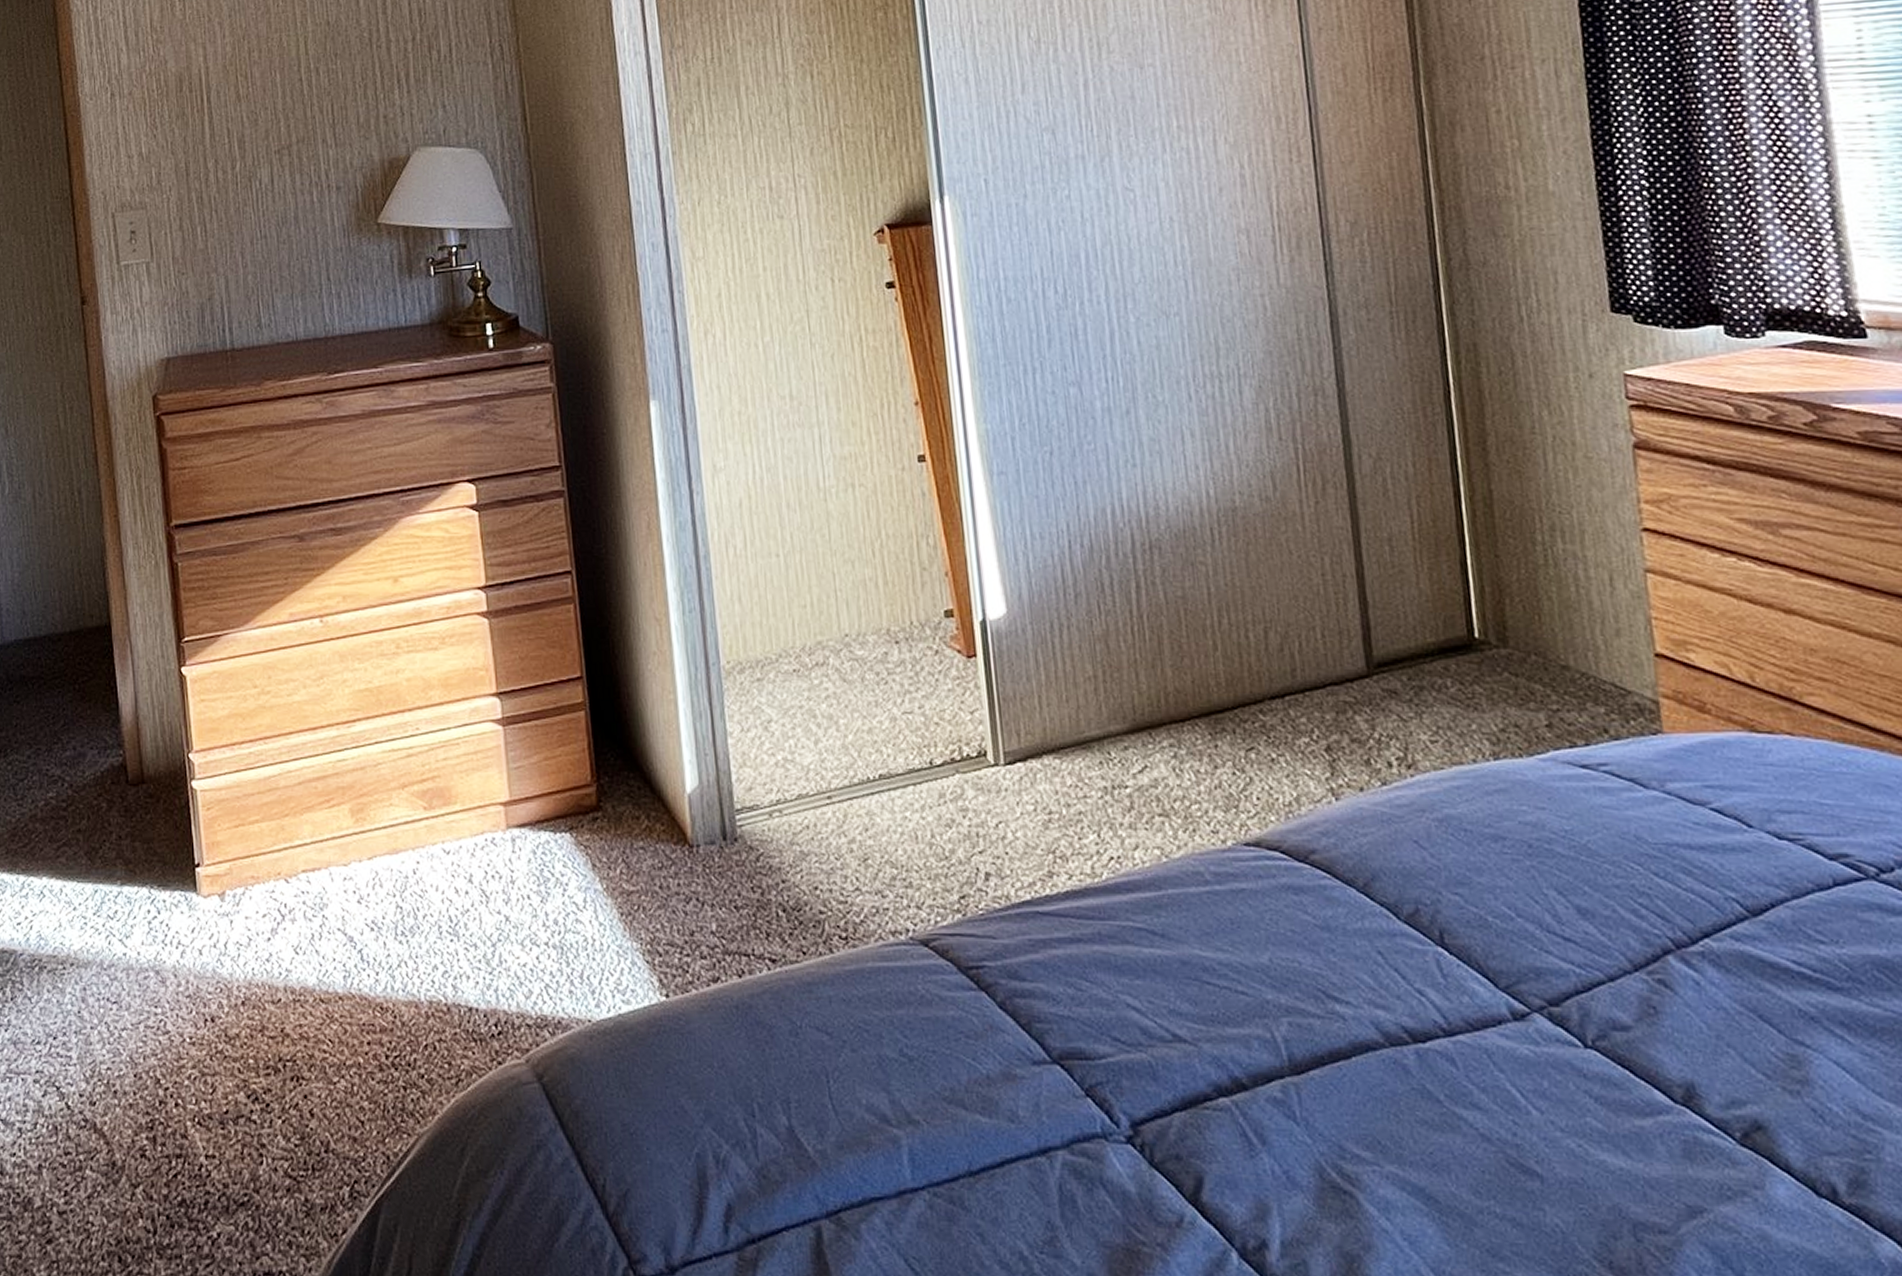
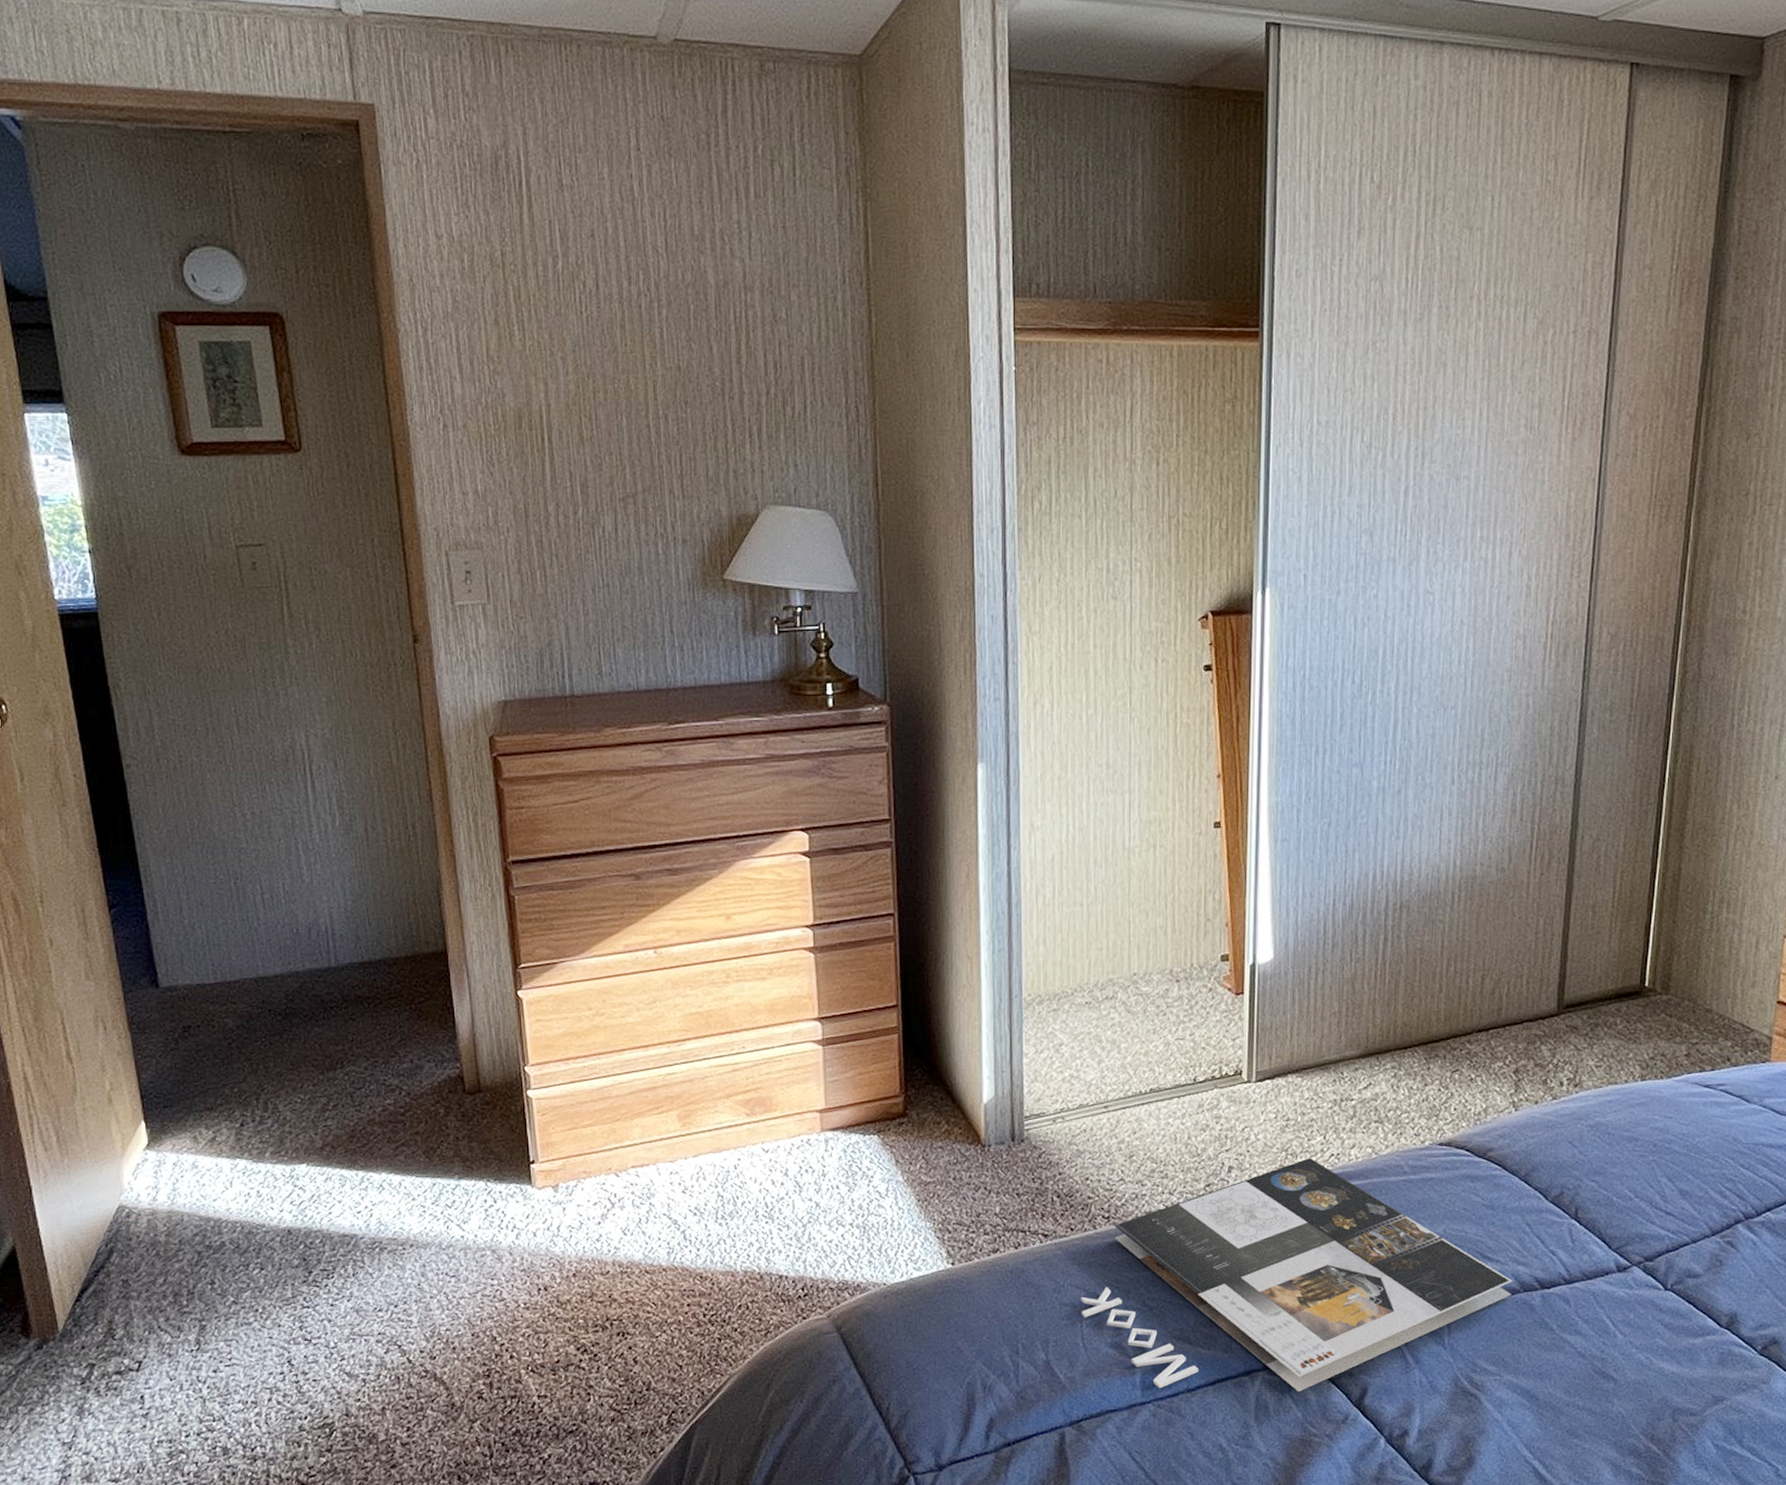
magazine: none [822,862,1376,1180] -> present [1080,1158,1513,1391]

